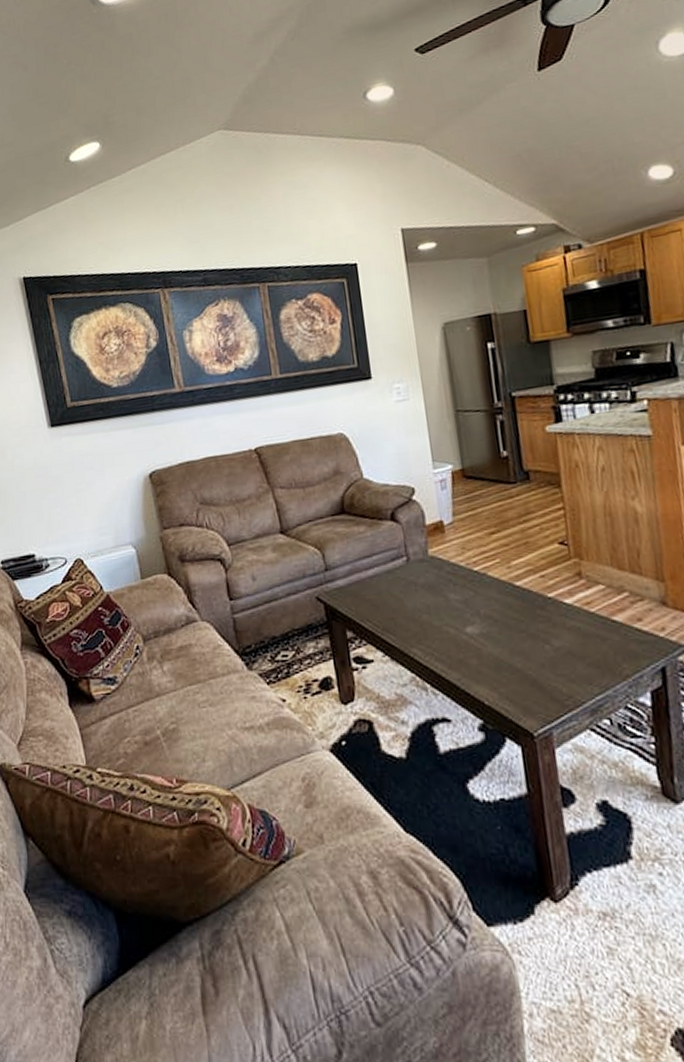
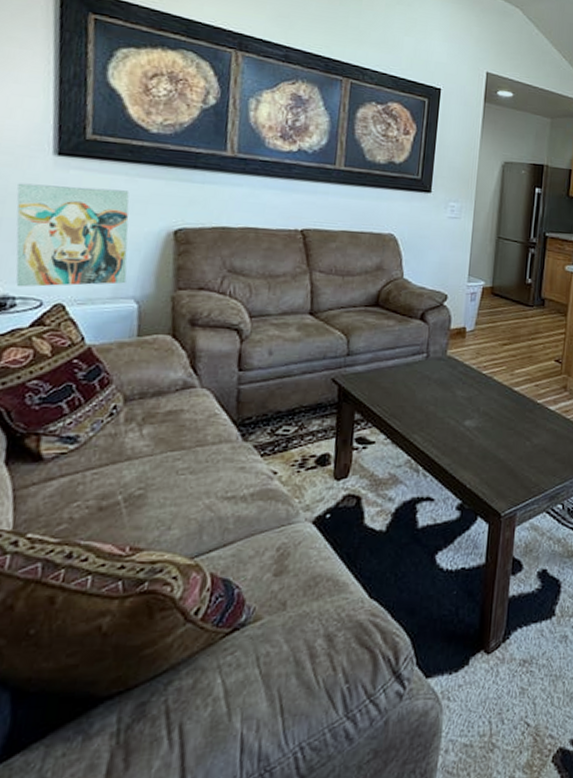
wall art: none [30,446,122,549] -> present [16,183,129,287]

